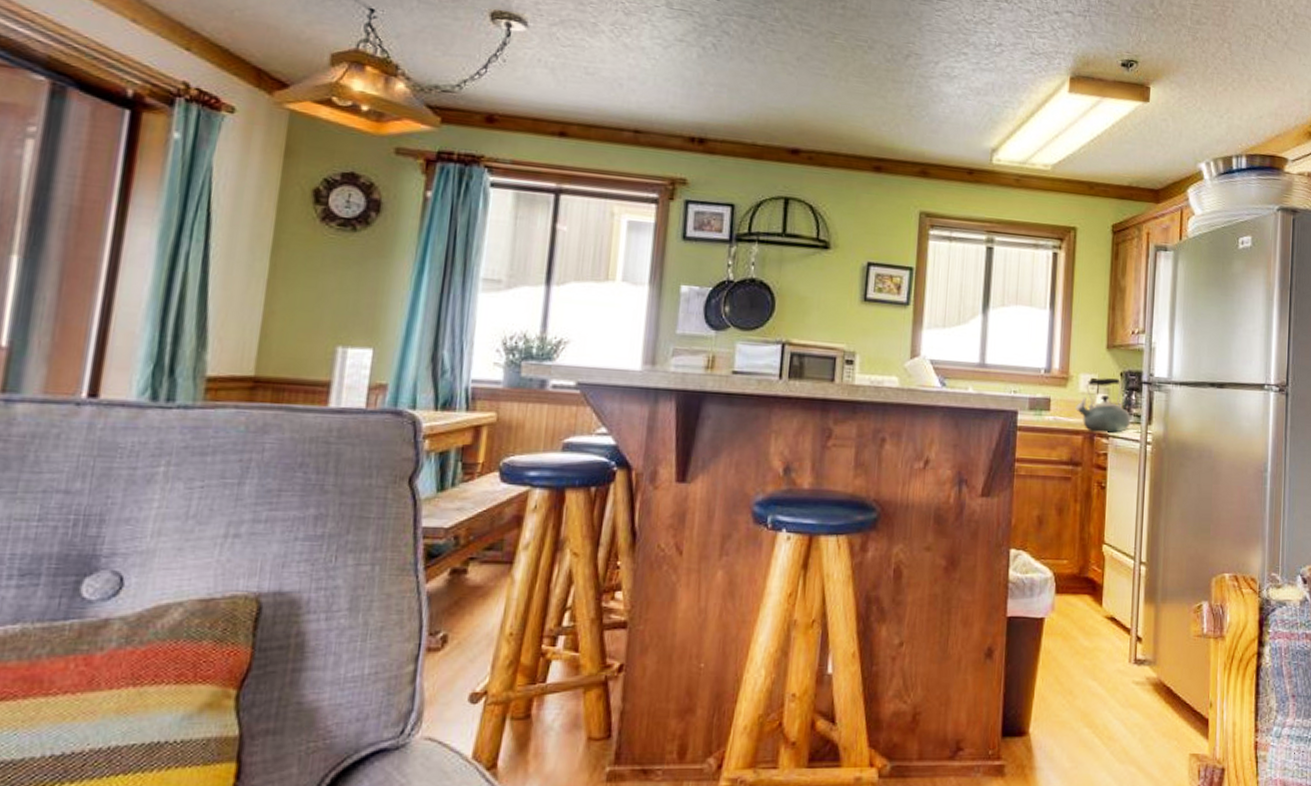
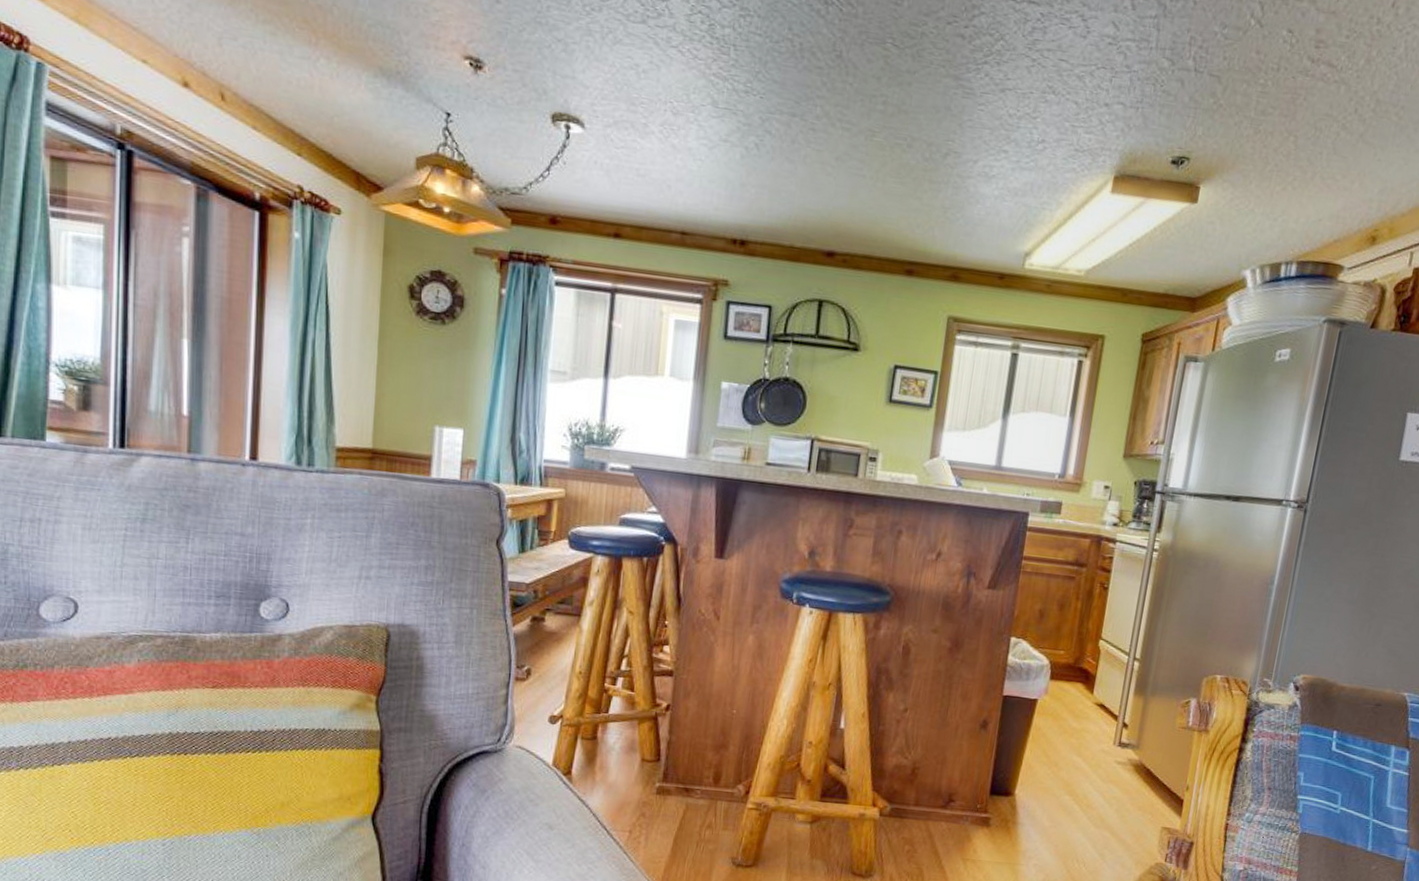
kettle: present [1074,378,1131,433] -> none [1085,485,1140,539]

